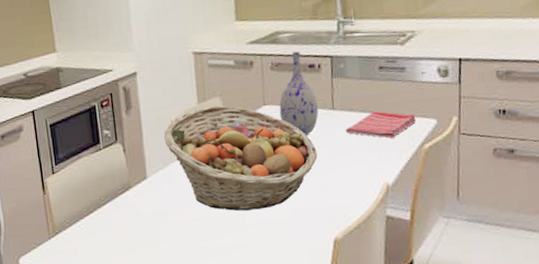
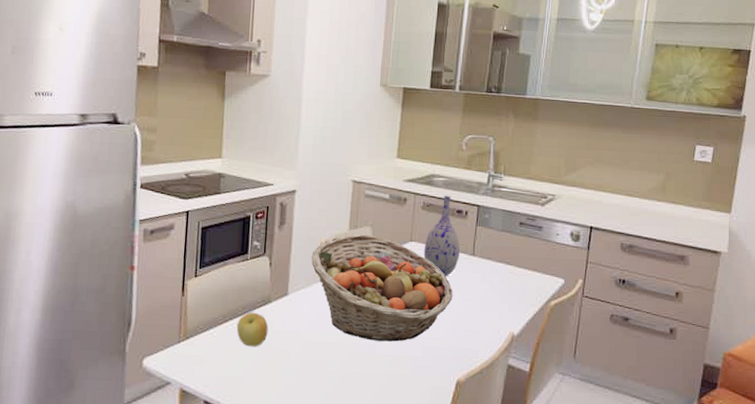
apple: none [102,199,134,234] -> present [236,312,269,347]
dish towel: present [345,111,416,139] -> none [481,263,546,291]

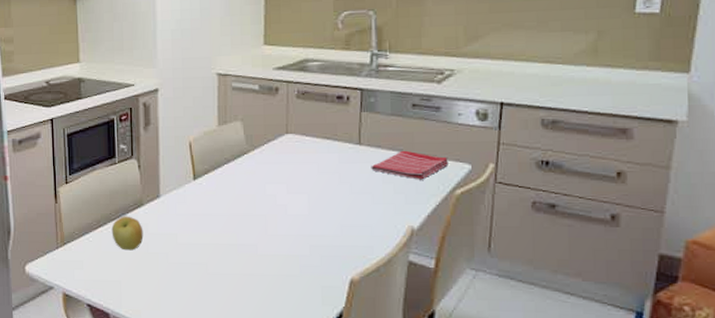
fruit basket: present [311,234,453,342] -> none [181,130,339,241]
vase: present [423,196,460,276] -> none [302,81,343,169]
dish towel: none [481,263,546,291] -> present [371,150,449,180]

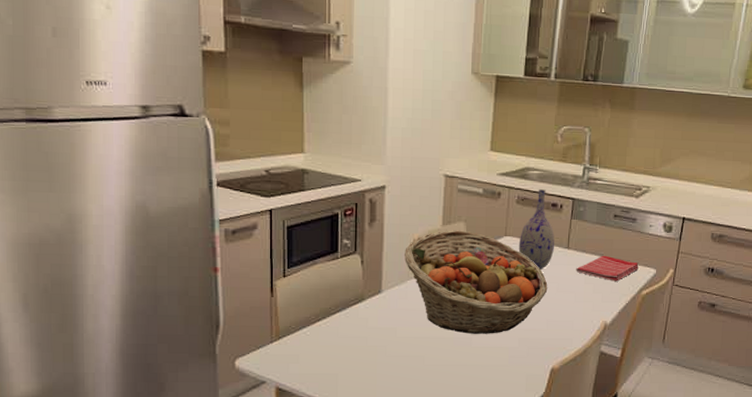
apple: present [111,216,144,251] -> none [330,310,363,344]
fruit basket: none [181,130,339,241] -> present [404,230,548,334]
vase: none [302,81,343,169] -> present [518,189,555,270]

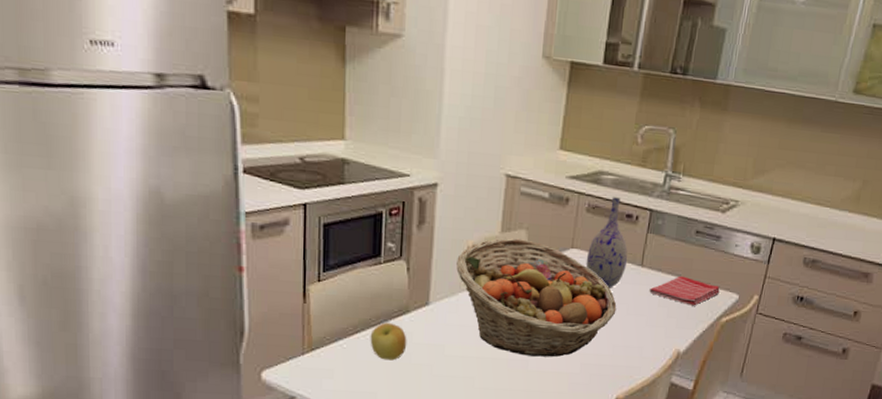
apple: none [330,310,363,344] -> present [370,322,407,361]

